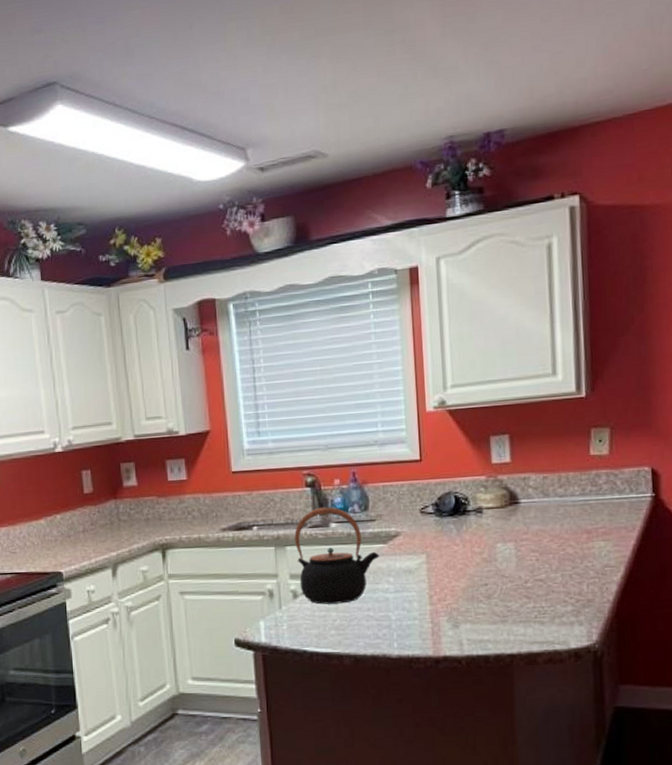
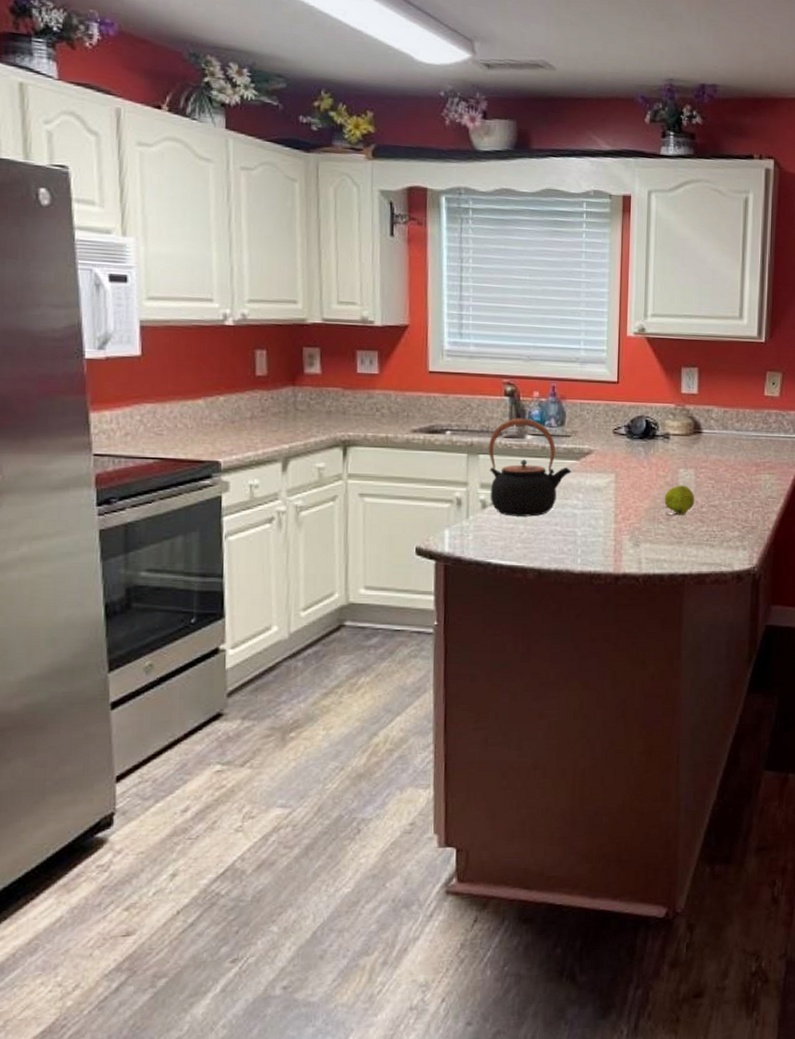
fruit: none [482,560,518,595] -> present [664,485,695,517]

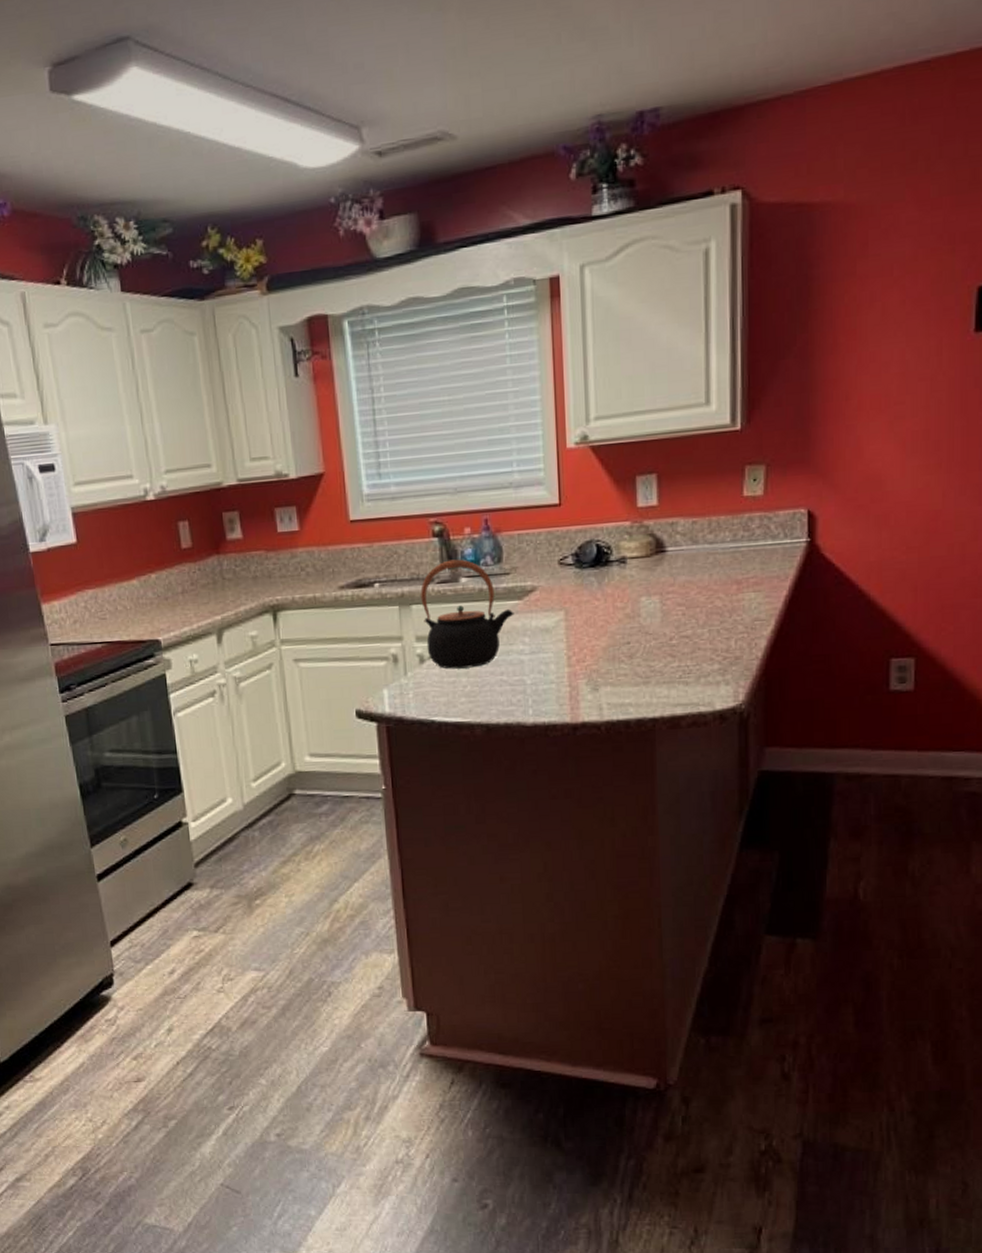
fruit: present [664,485,695,517] -> none [624,616,662,654]

